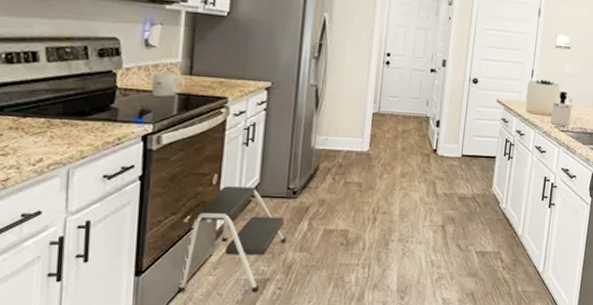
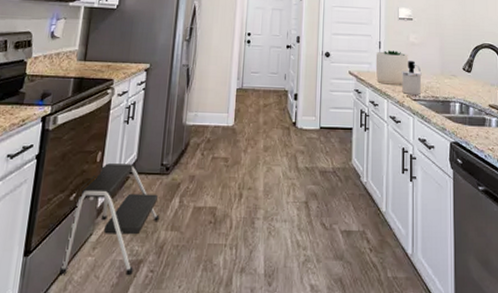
mug: present [151,71,186,98] -> none [52,59,81,82]

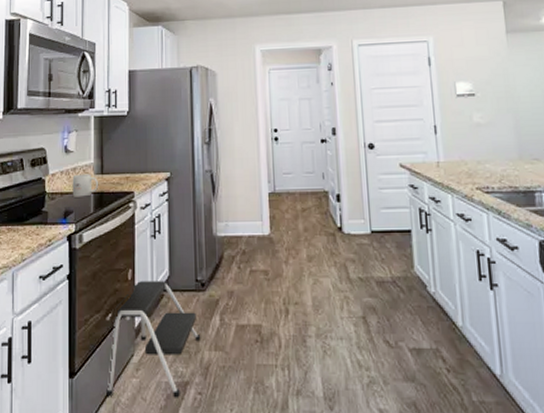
mug: none [52,59,81,82] -> present [72,173,99,199]
planter: present [375,50,409,85] -> none [431,135,476,176]
soap dispenser: present [401,61,422,96] -> none [466,146,496,187]

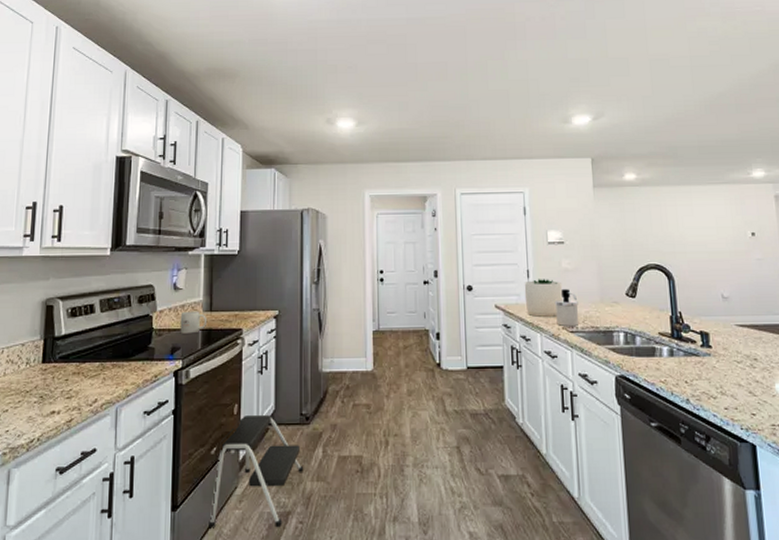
planter: none [431,135,476,176] -> present [524,279,563,317]
soap dispenser: none [466,146,496,187] -> present [554,289,580,327]

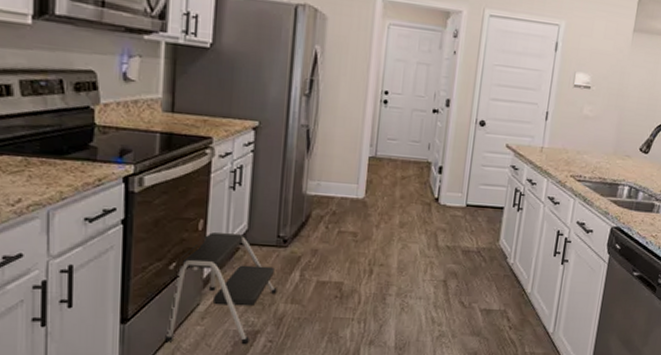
mug: present [180,311,208,335] -> none [131,108,168,137]
planter: present [524,279,563,317] -> none [538,123,580,164]
soap dispenser: present [554,289,580,327] -> none [566,136,592,176]

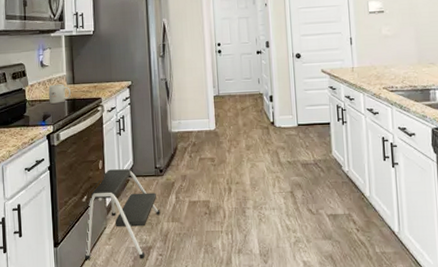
mug: none [131,108,168,137] -> present [48,84,72,105]

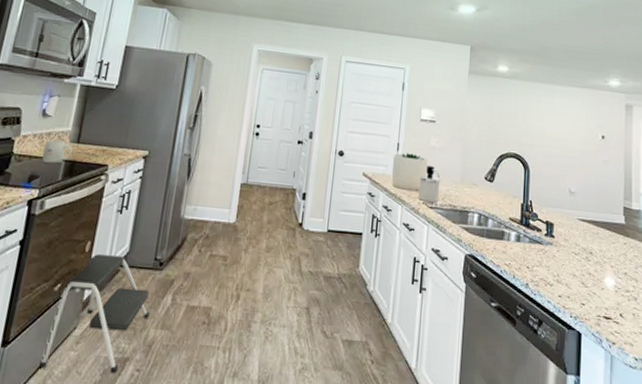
planter: none [347,45,384,79] -> present [391,153,429,191]
soap dispenser: none [375,53,399,87] -> present [418,166,441,203]

